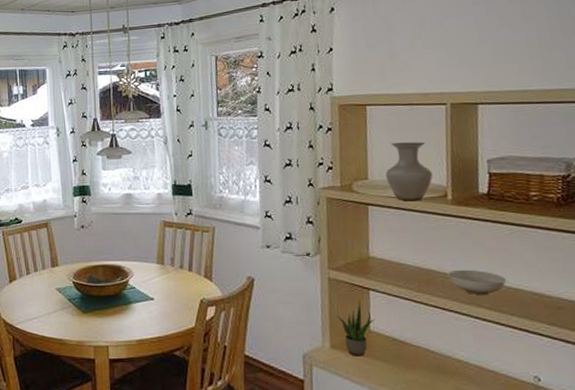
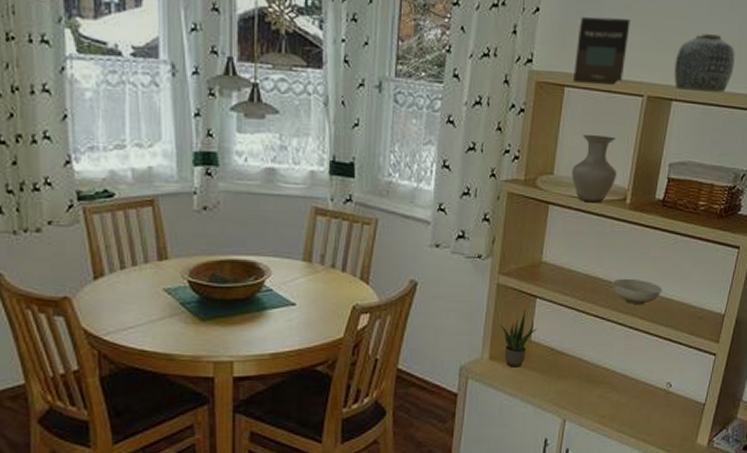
books: none [371,44,423,101] -> present [573,16,631,87]
decorative jar: none [473,42,541,94] -> present [674,34,735,92]

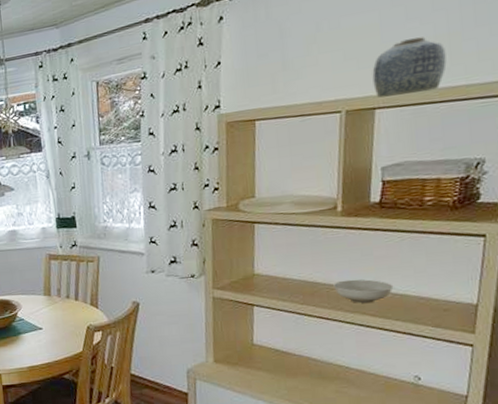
potted plant: present [501,308,537,368] -> none [221,316,259,369]
vase: present [571,135,618,203] -> none [273,154,324,217]
books: present [573,16,631,87] -> none [262,48,317,115]

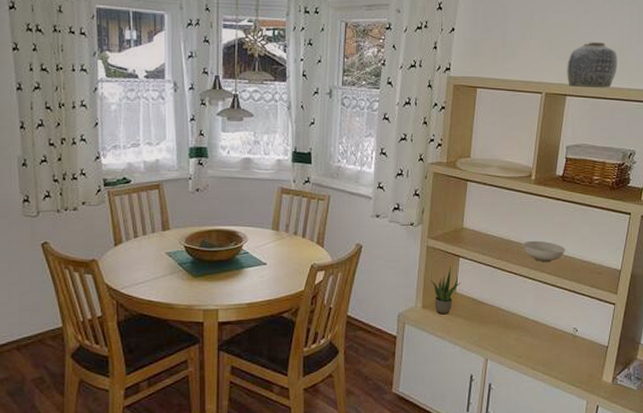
potted plant: none [221,316,259,369] -> present [431,266,461,315]

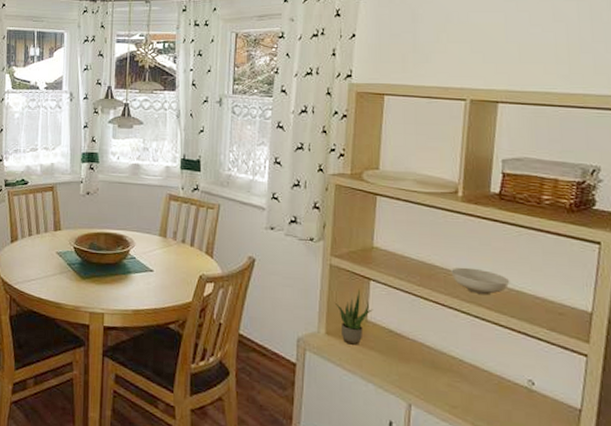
decorative jar: present [567,42,618,88] -> none [496,43,566,93]

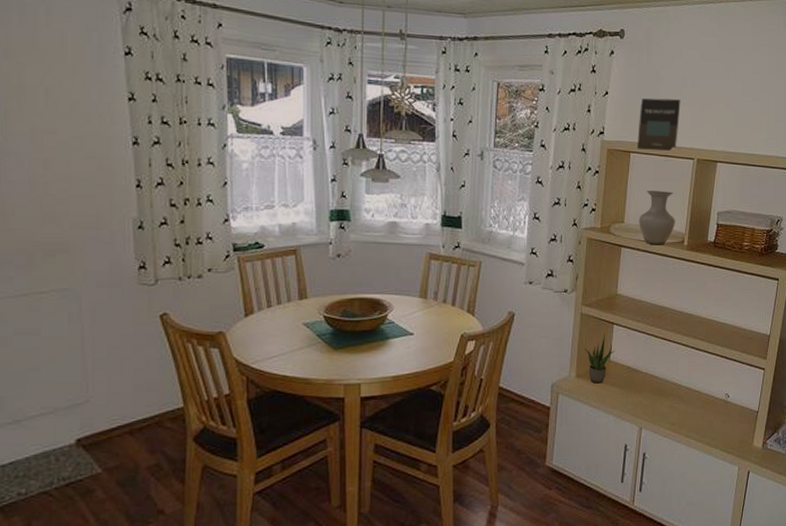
books: none [392,37,445,93] -> present [637,98,681,152]
vase: none [397,135,446,195] -> present [639,191,676,245]
bowl: present [451,267,510,296] -> none [676,306,718,329]

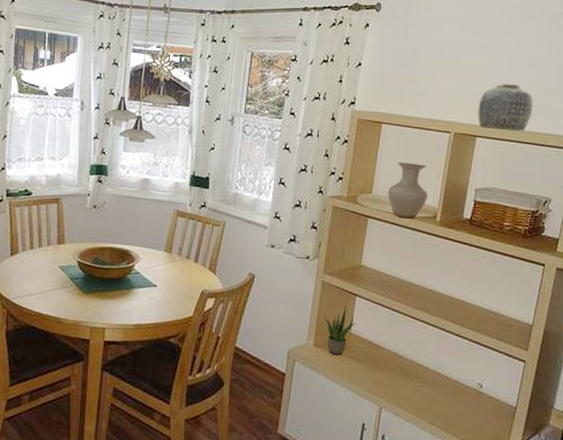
books: present [637,98,681,152] -> none [389,70,438,124]
decorative jar: none [717,110,765,155] -> present [477,84,533,131]

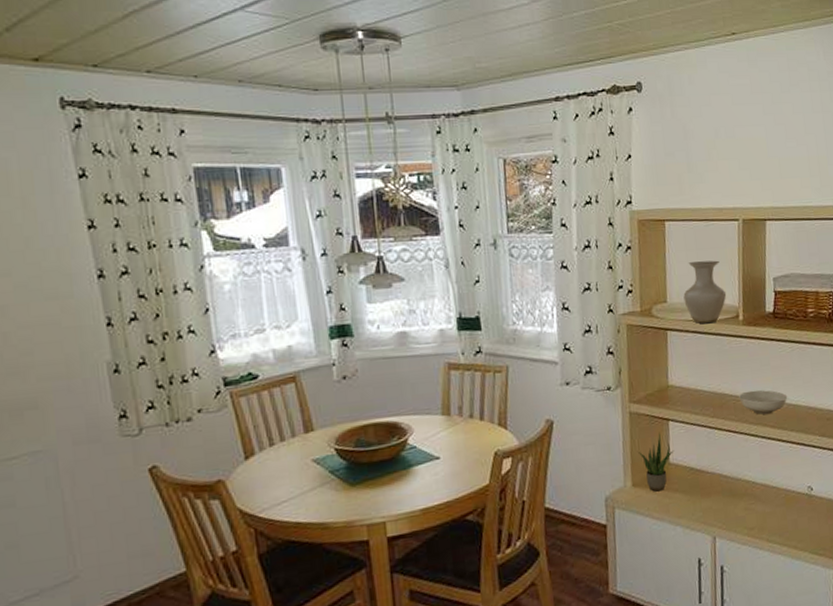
bowl: none [425,284,472,310] -> present [739,390,788,415]
decorative jar: present [477,84,533,131] -> none [762,157,818,210]

